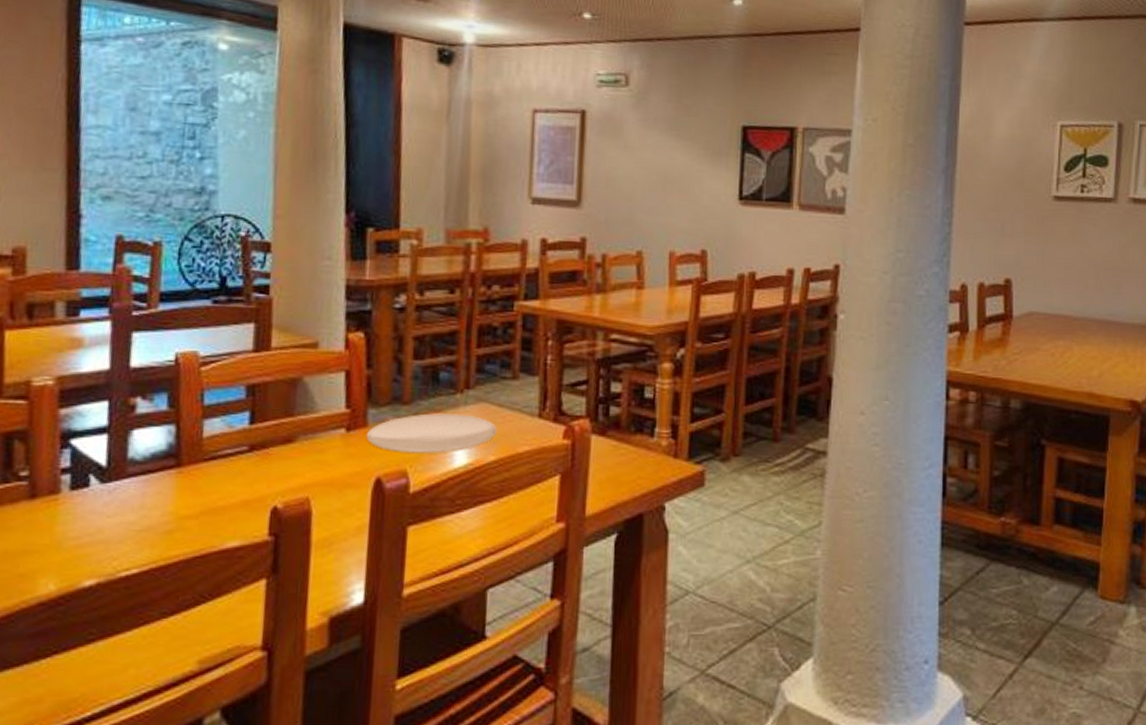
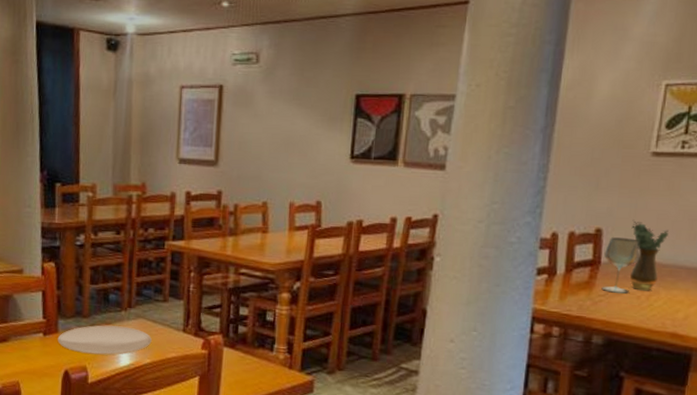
wine glass: none [1015,288,1050,351] -> present [601,237,640,294]
vase: none [1040,268,1076,347] -> present [629,219,669,291]

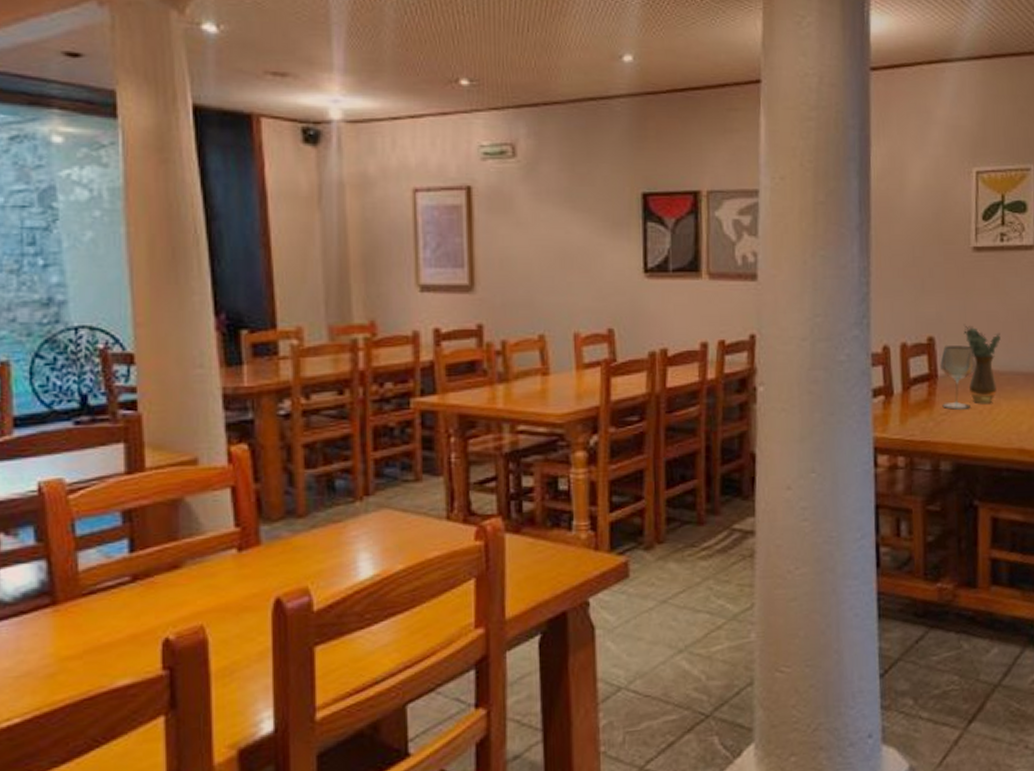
plate: present [57,325,152,355] -> none [260,523,403,570]

